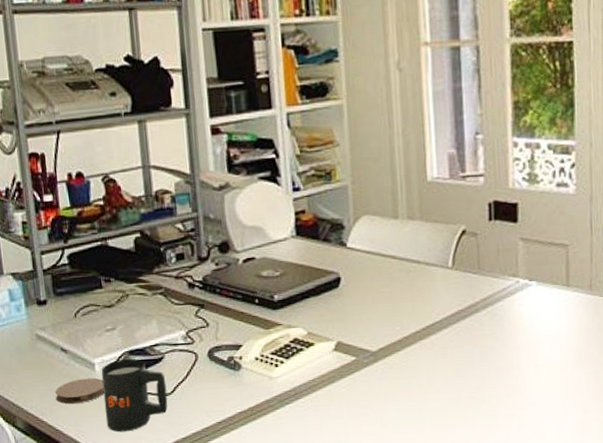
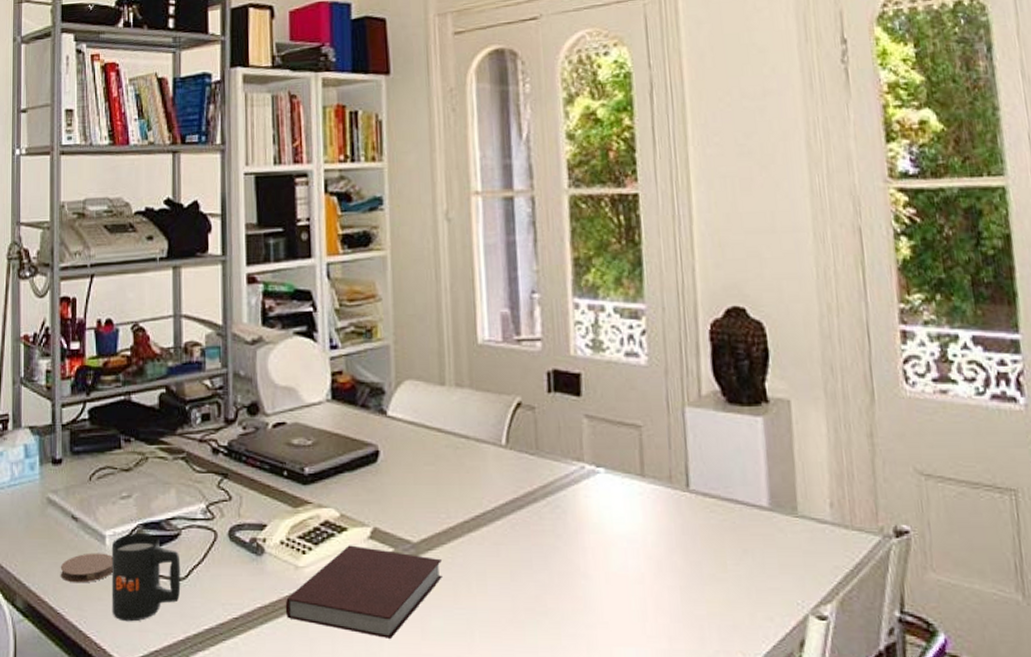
notebook: none [262,357,398,429] -> present [285,545,442,639]

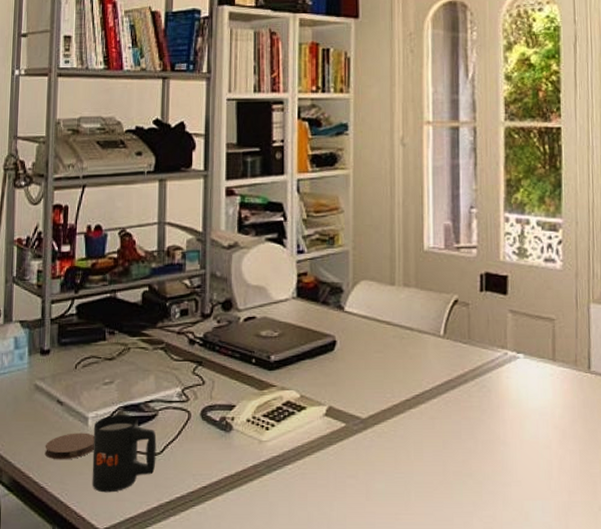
notebook: present [285,545,442,639] -> none [249,421,386,500]

